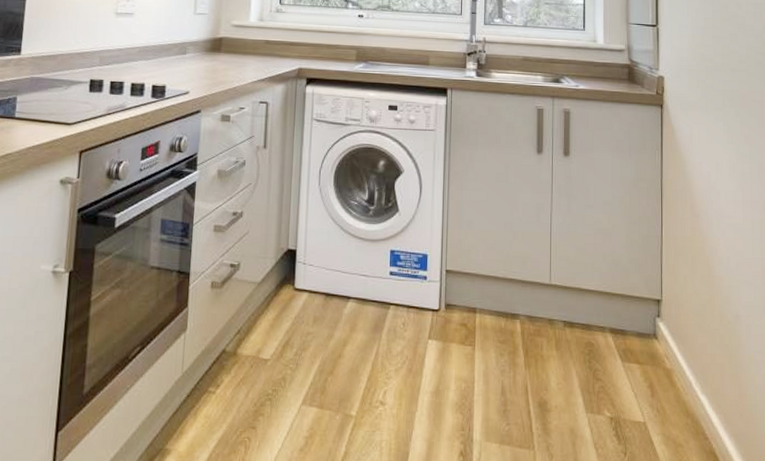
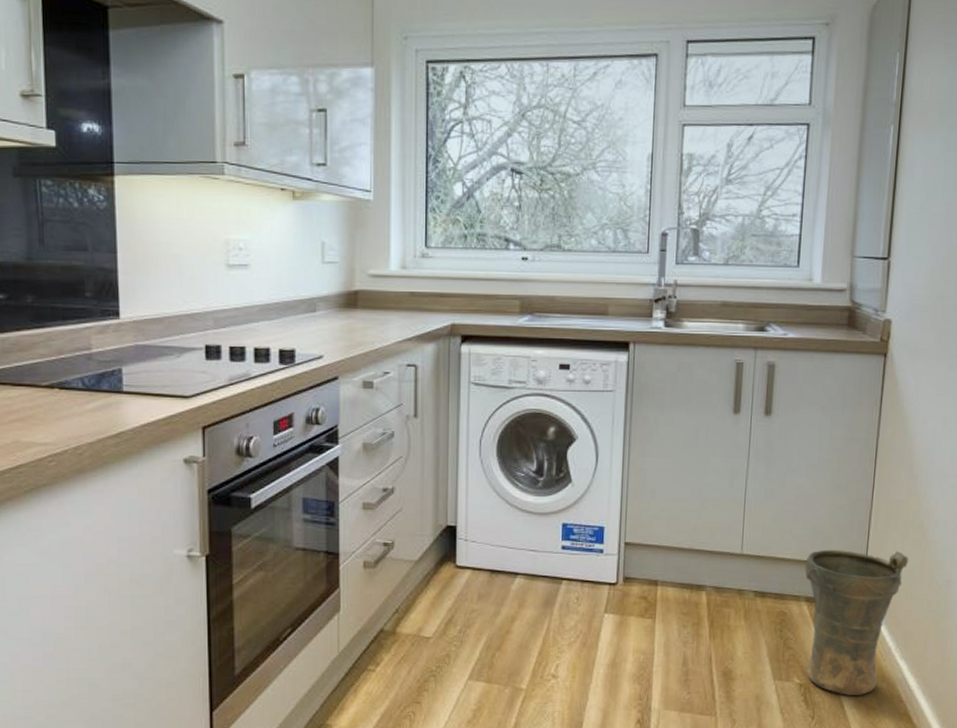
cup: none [607,282,699,431] -> present [805,549,908,695]

